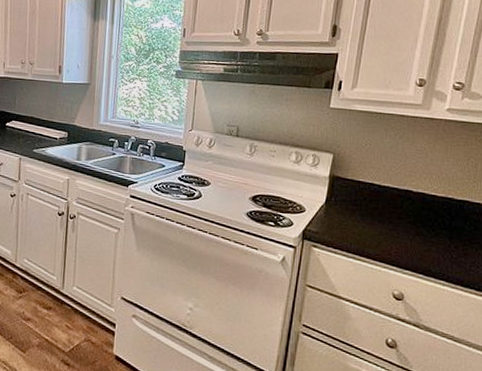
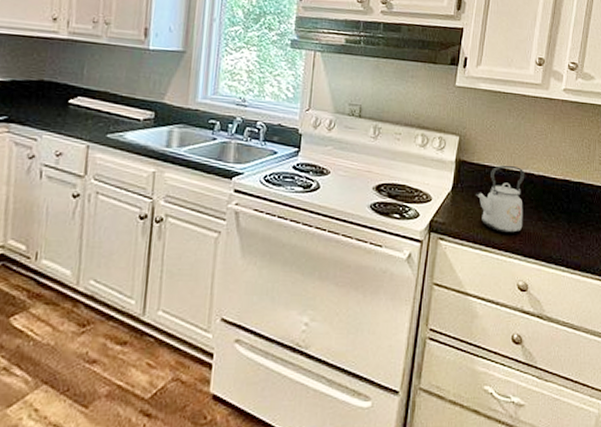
kettle: none [350,182,403,246] -> present [476,165,525,233]

